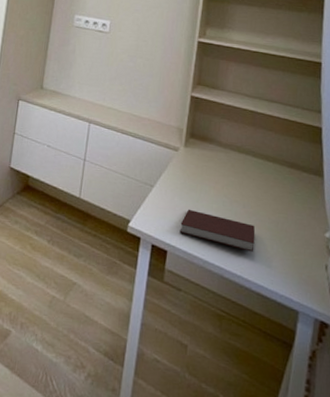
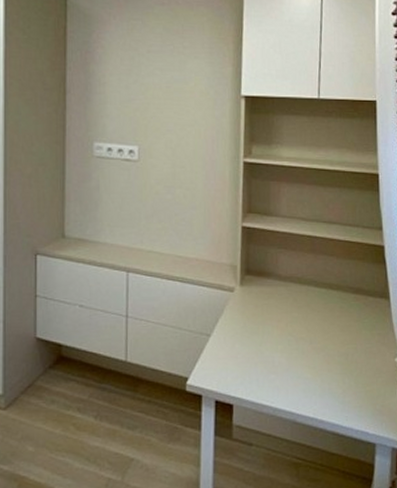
notebook: present [180,209,256,252] -> none [244,354,326,391]

